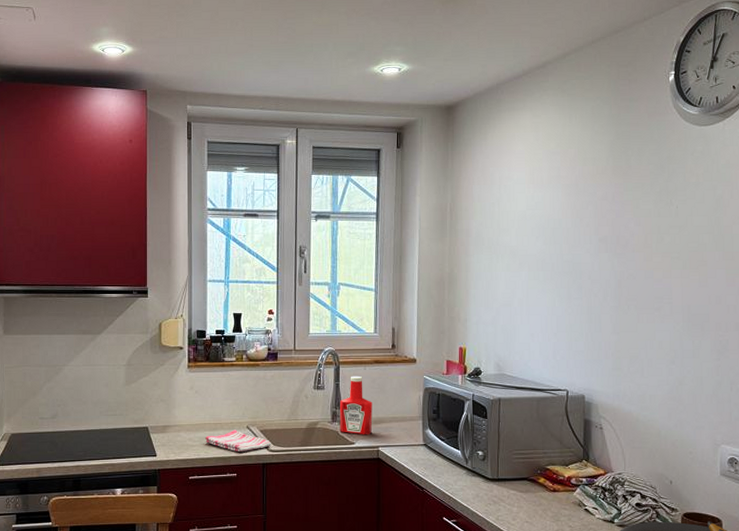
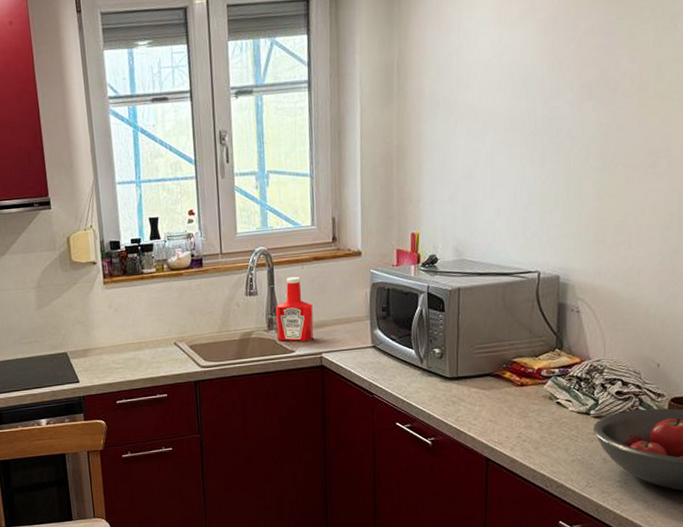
dish towel: present [205,429,271,453] -> none [130,347,203,372]

